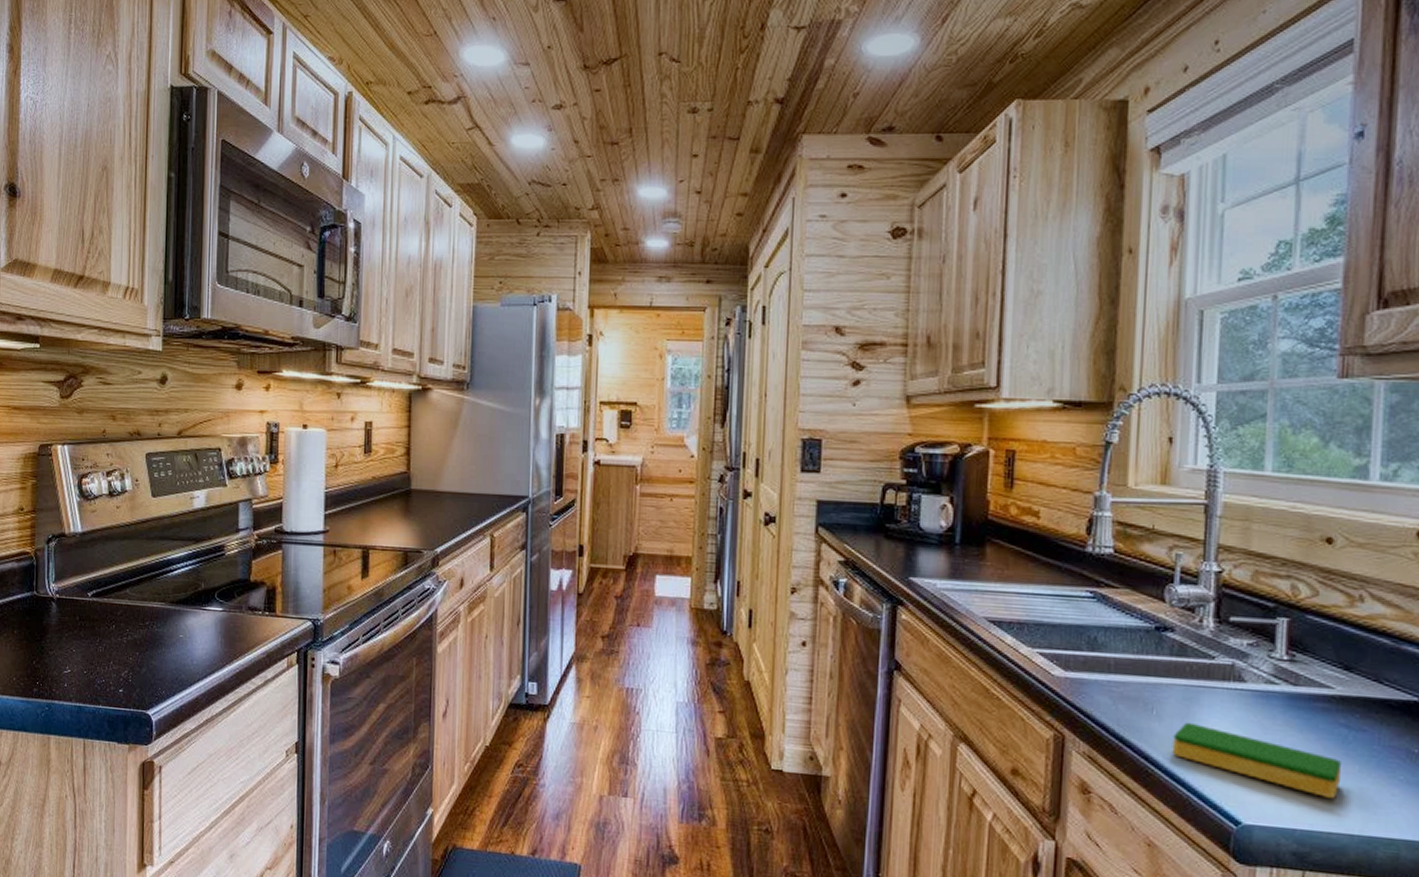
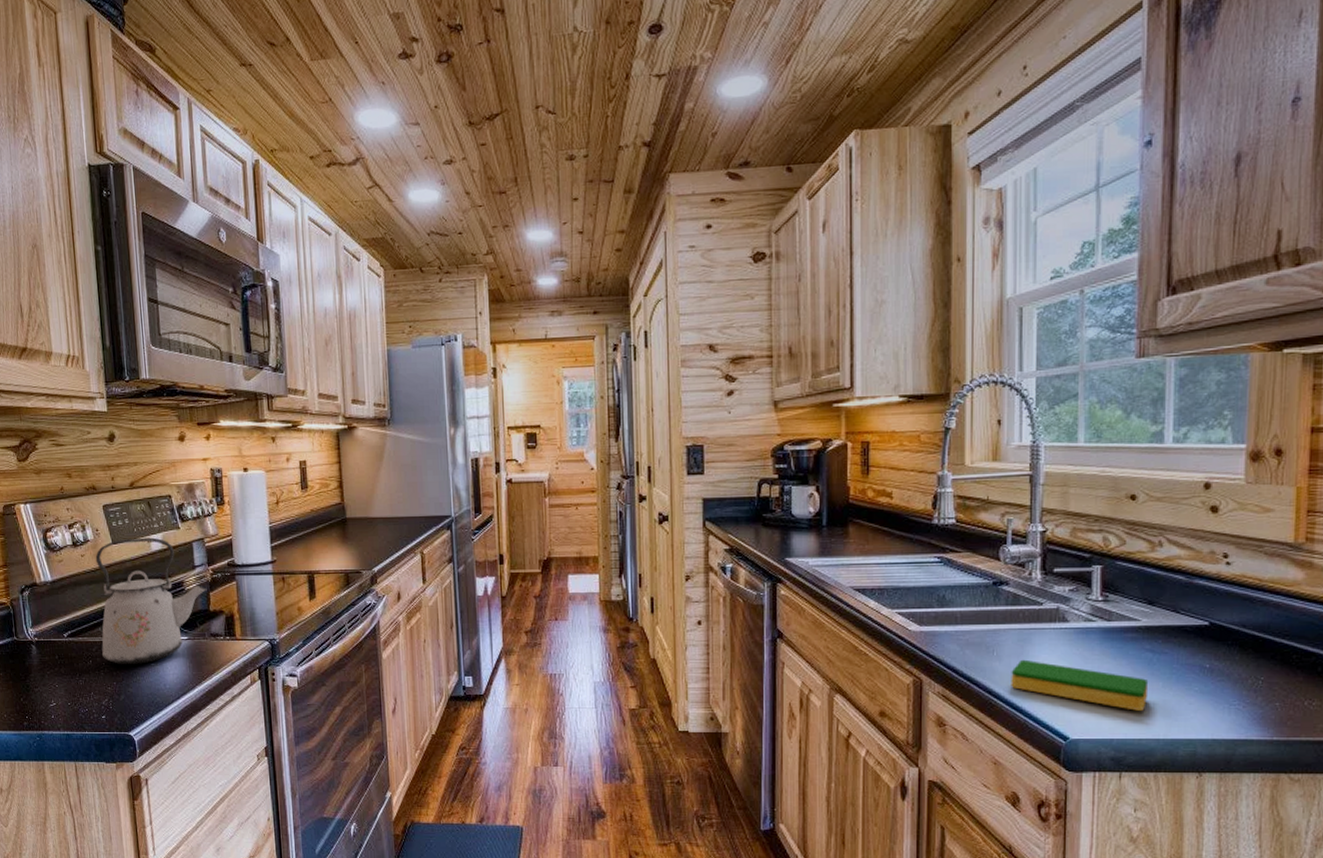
kettle: none [127,492,250,634] -> present [95,537,207,664]

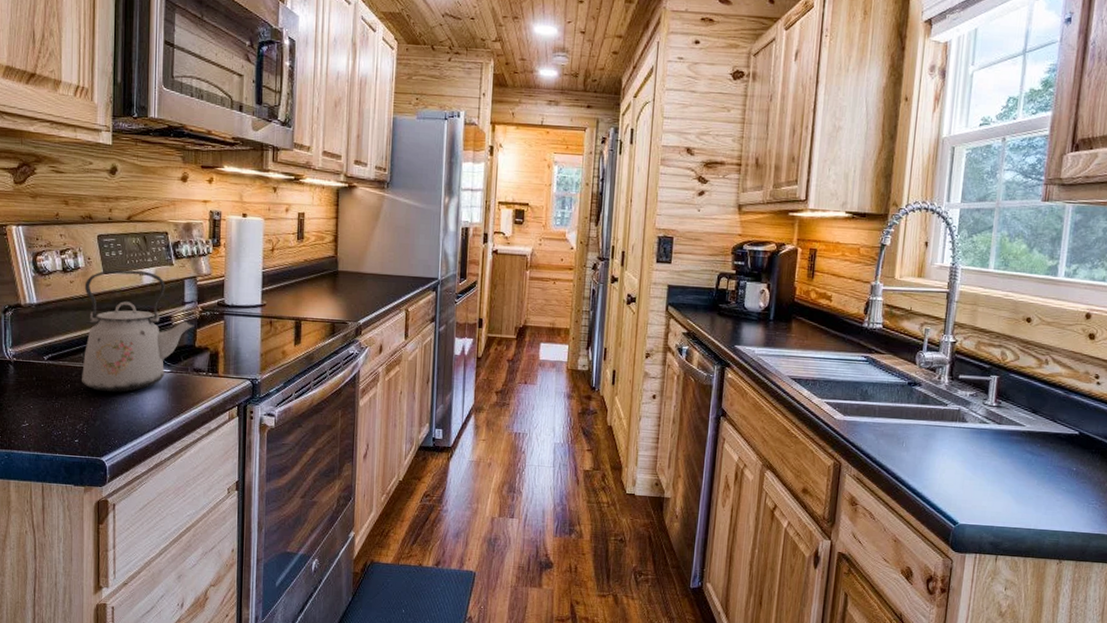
dish sponge: present [1011,659,1149,711] -> none [914,452,1027,504]

